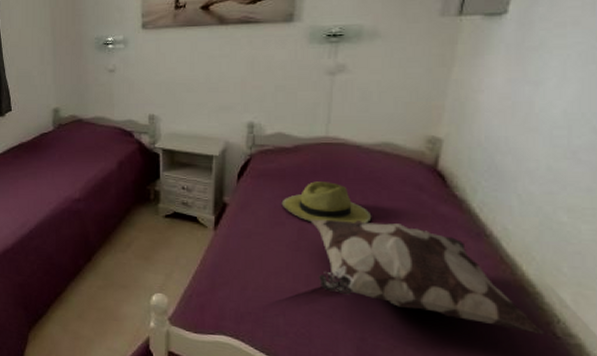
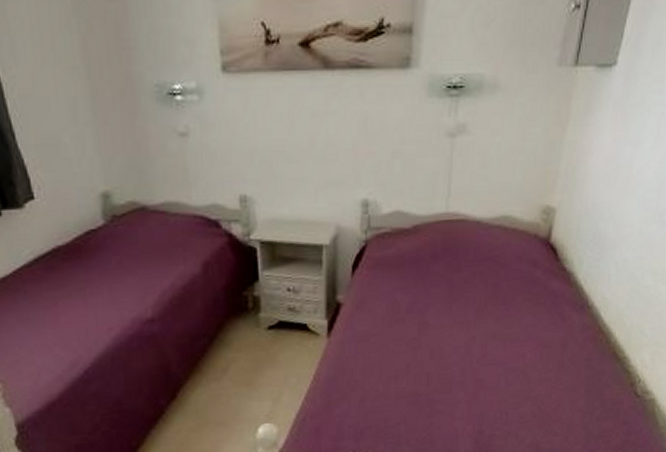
straw hat: present [281,181,372,224] -> none [401,265,490,314]
decorative pillow: present [310,219,544,334] -> none [431,305,628,396]

